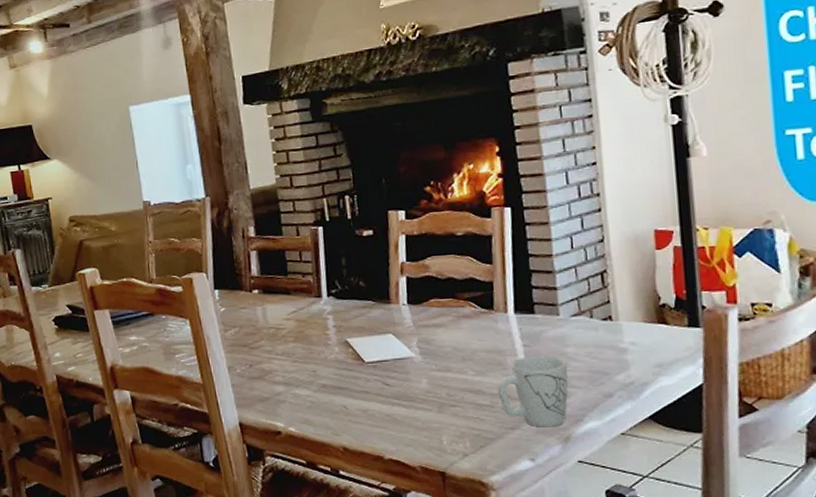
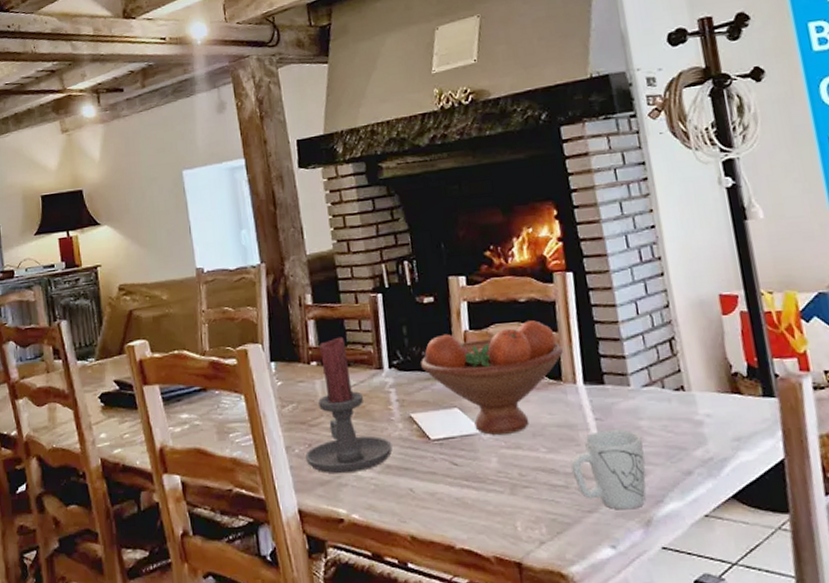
candle holder: none [247,267,328,392] -> present [306,336,393,474]
fruit bowl: none [358,253,496,359] -> present [421,320,563,435]

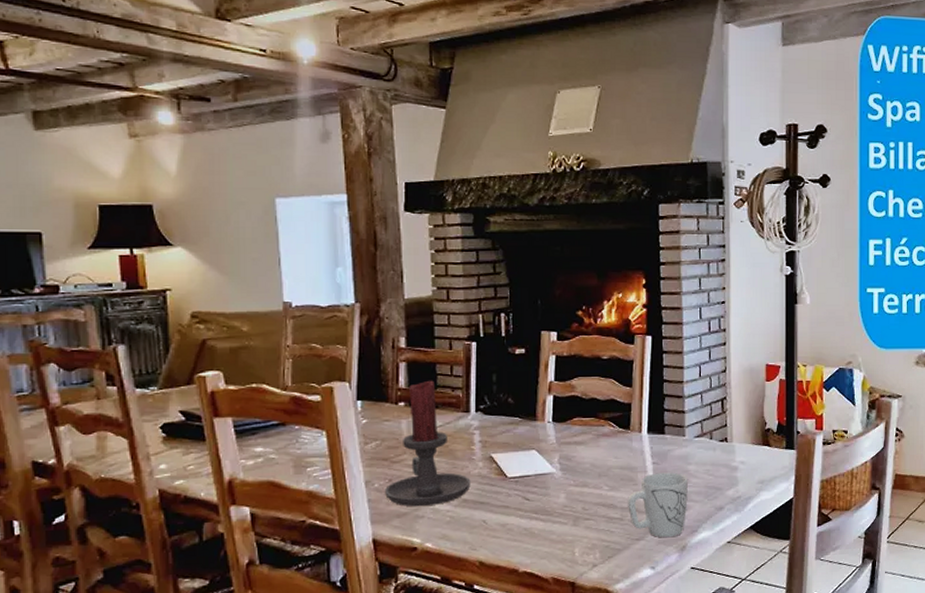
fruit bowl: present [421,320,563,435] -> none [506,376,634,474]

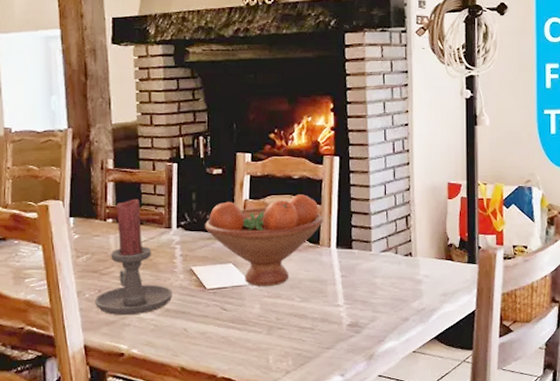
fruit bowl: none [506,376,634,474] -> present [205,194,323,286]
mug: present [628,472,688,538] -> none [318,285,375,347]

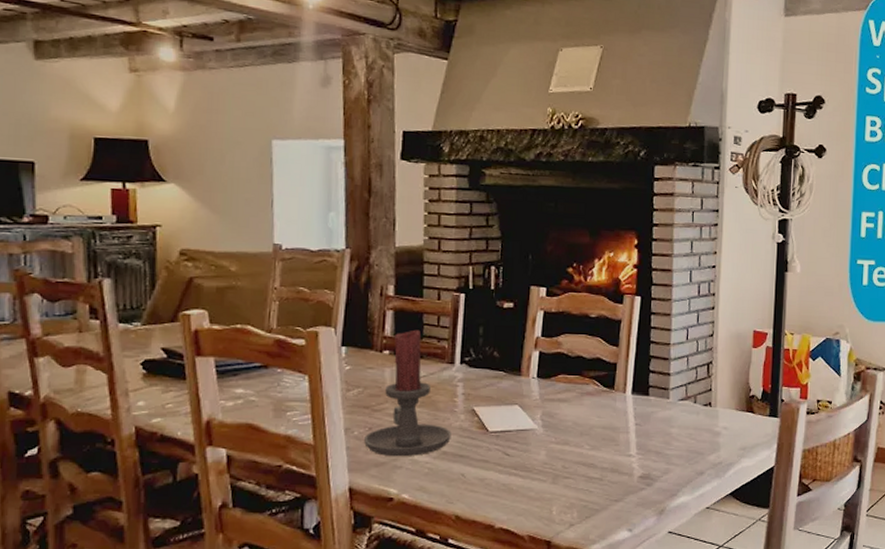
fruit bowl: present [205,194,323,286] -> none [491,335,620,431]

